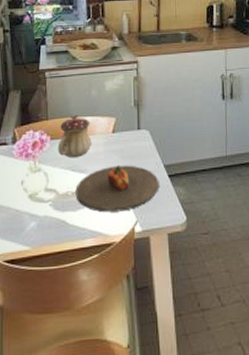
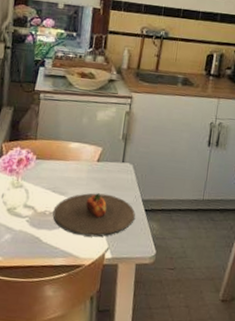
teapot: present [58,114,92,157] -> none [42,138,77,180]

